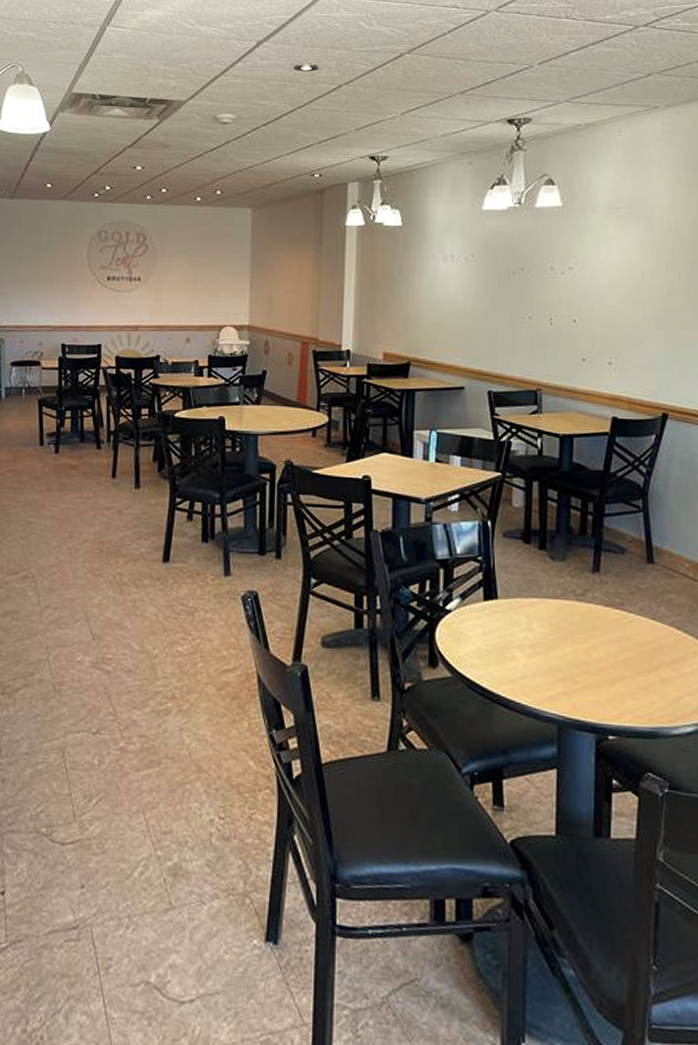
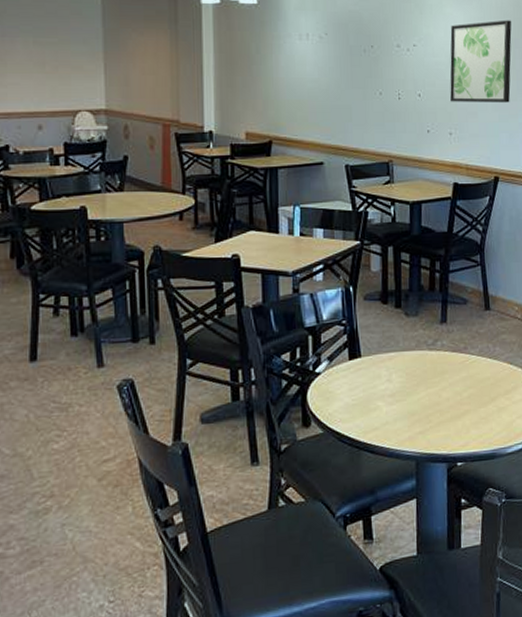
wall art: none [610,241,687,332] -> present [450,20,512,103]

